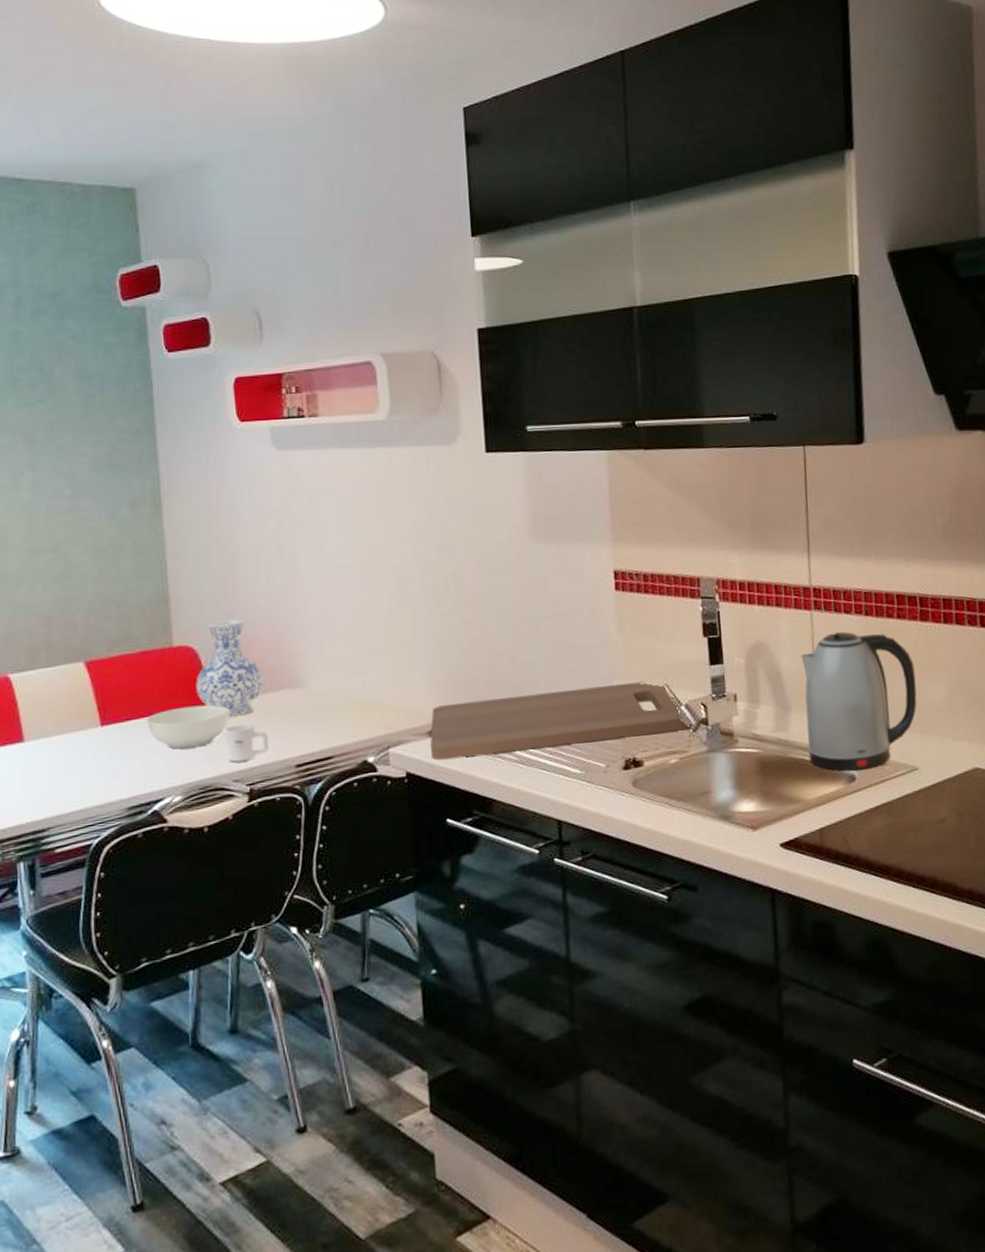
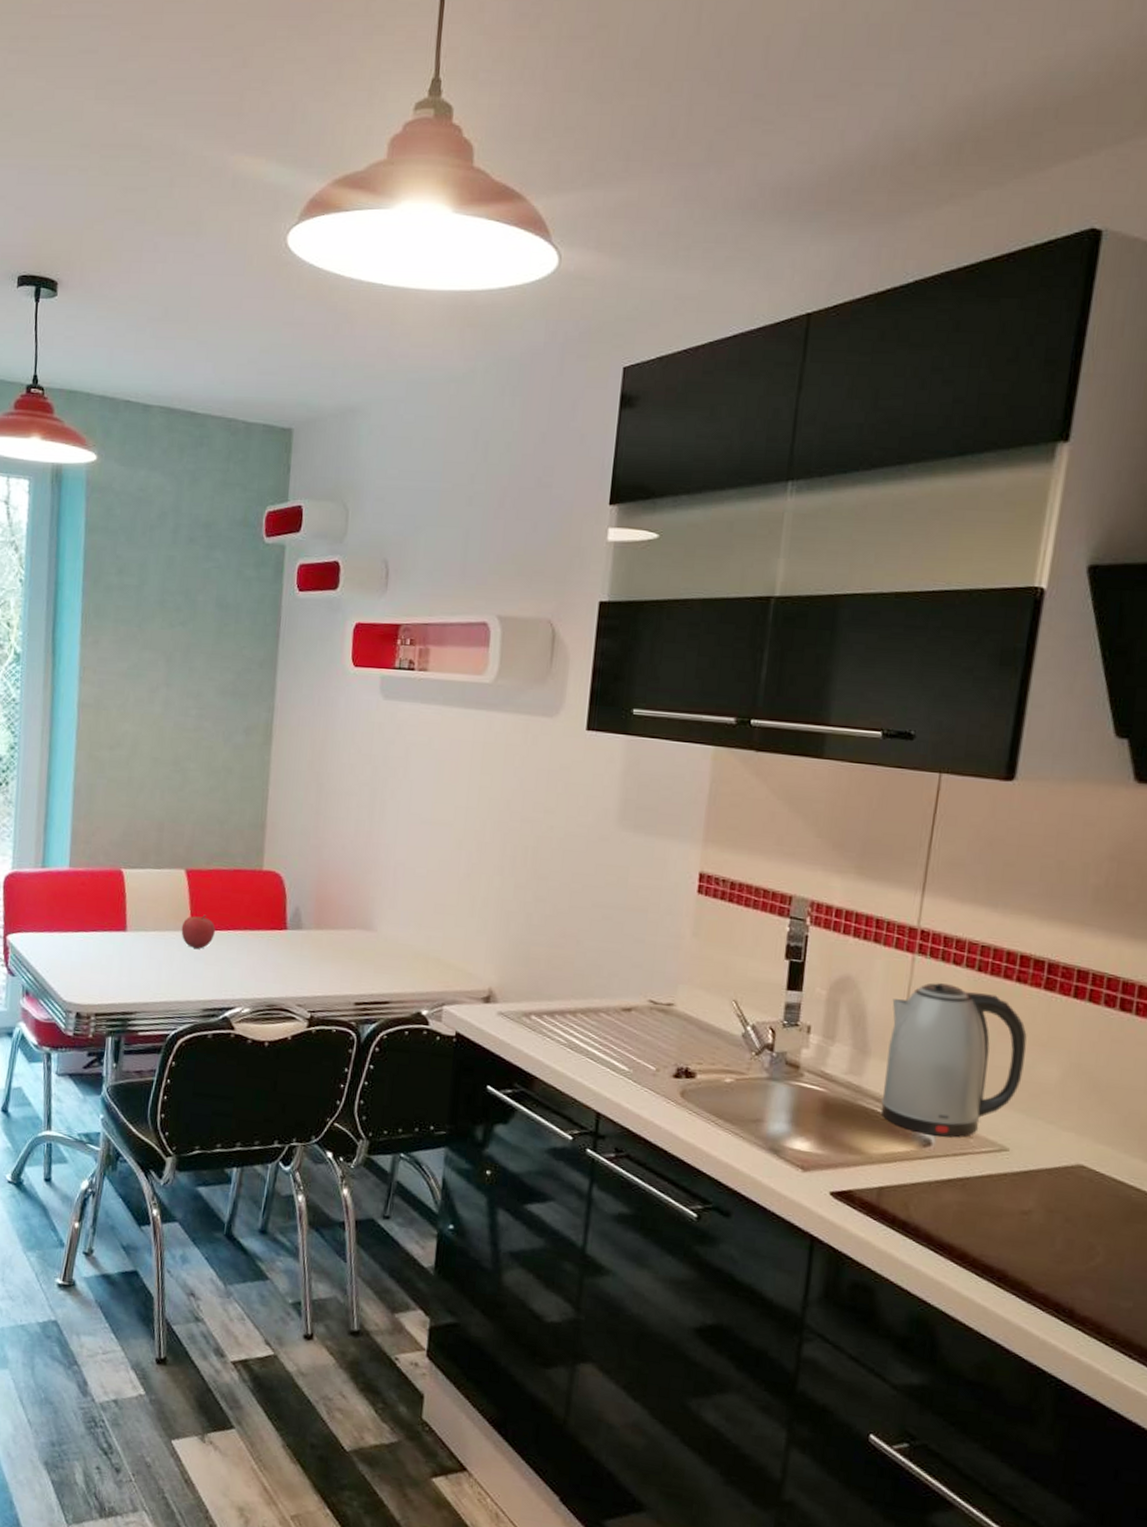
fruit: none [89,706,129,745] -> present [181,914,215,949]
bowl: present [146,705,230,749] -> none [230,927,304,968]
vase: present [195,619,265,717] -> none [276,853,340,946]
mug: present [225,723,269,763] -> none [296,953,334,990]
cutting board: present [430,681,691,761] -> none [482,974,755,1052]

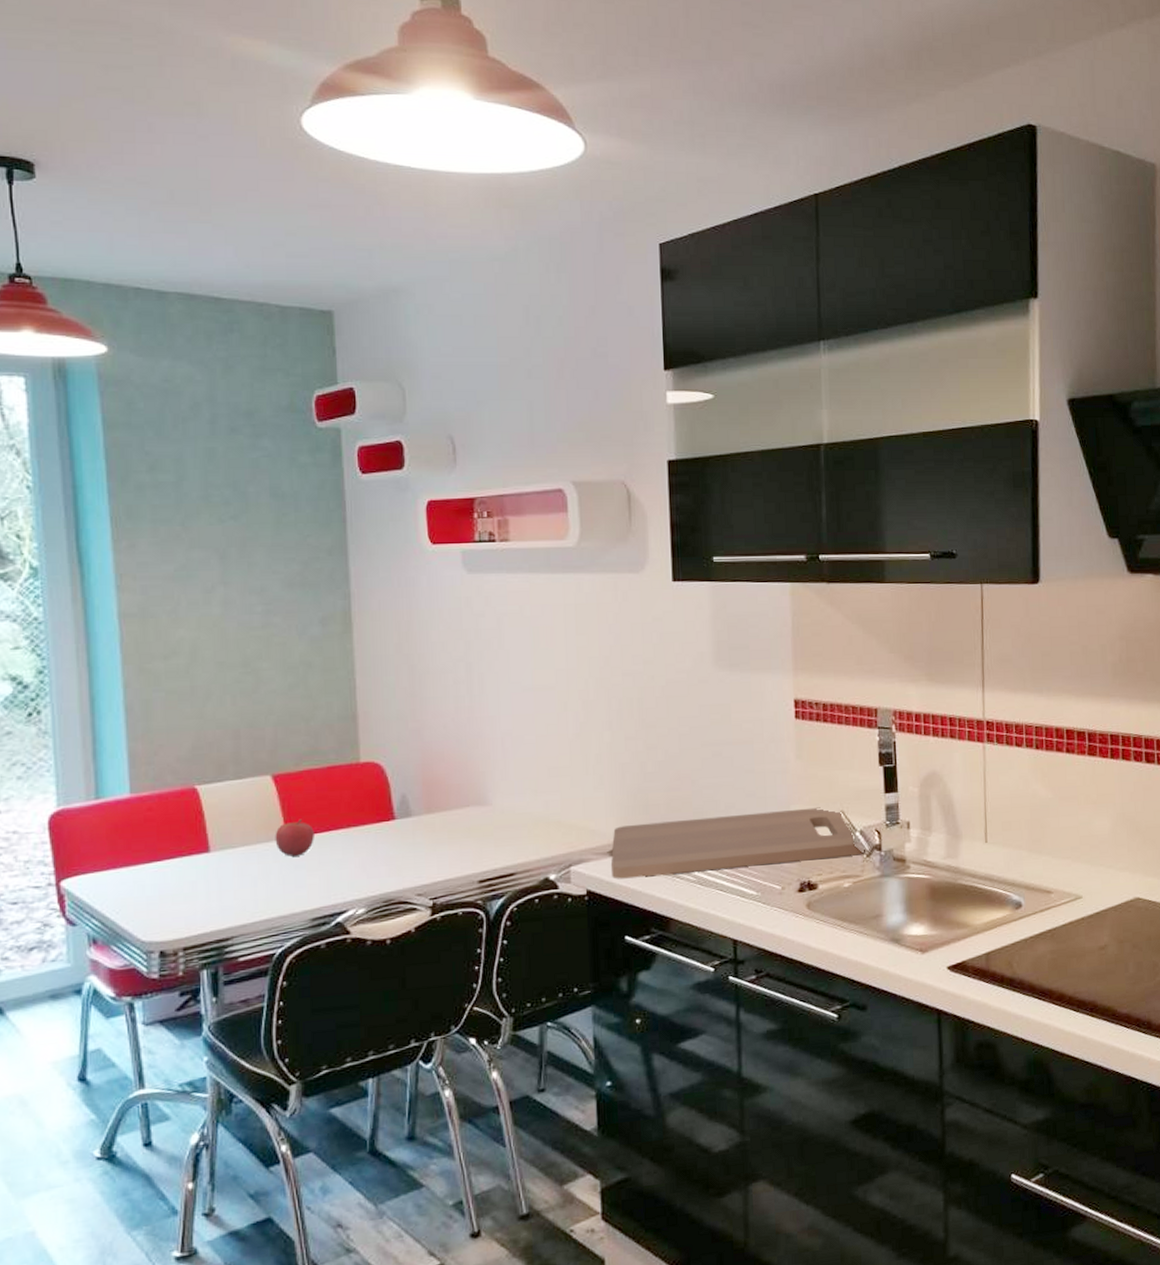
cutting board: none [482,974,755,1052] -> present [610,807,865,880]
kettle: present [880,983,1027,1137] -> none [972,764,1083,898]

